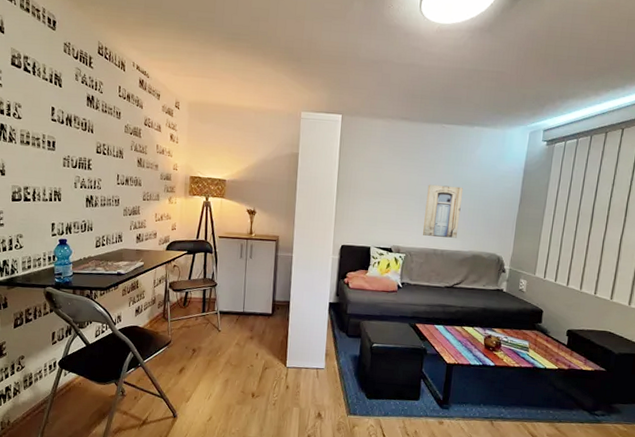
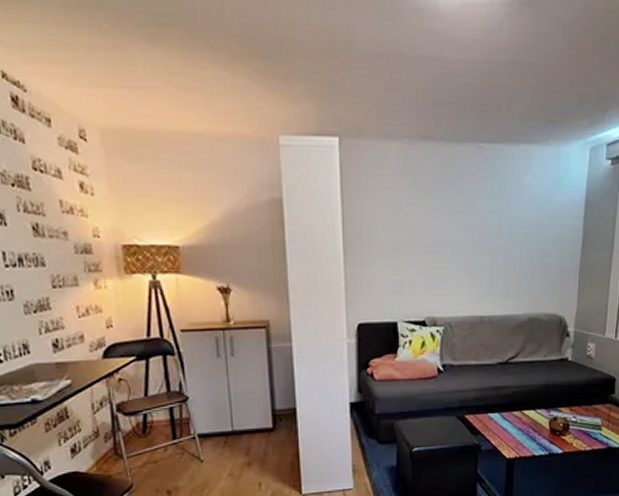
wall art: present [423,184,464,238] -> none [465,229,512,299]

